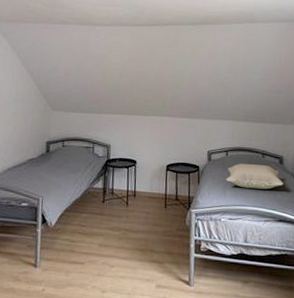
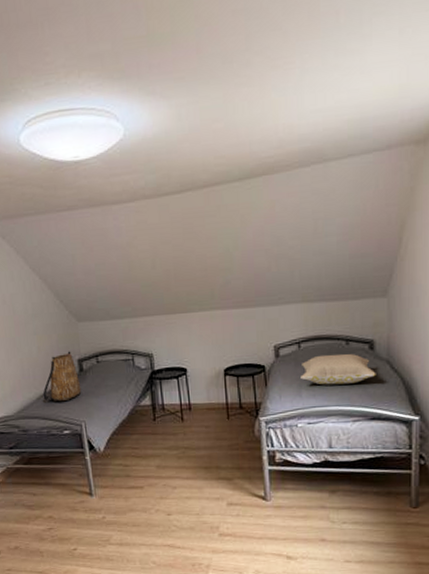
tote bag: none [9,133,45,177] -> present [43,351,82,402]

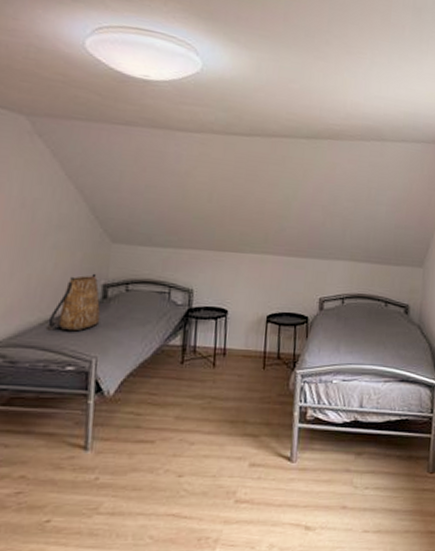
pillow: present [301,354,376,385] -> none [341,313,408,344]

